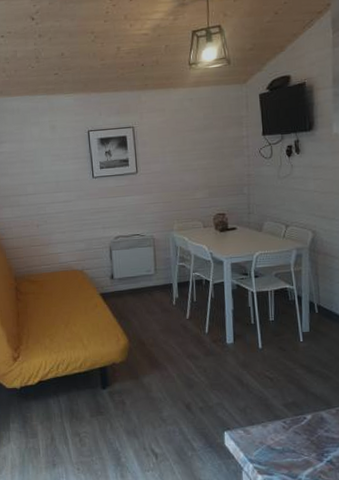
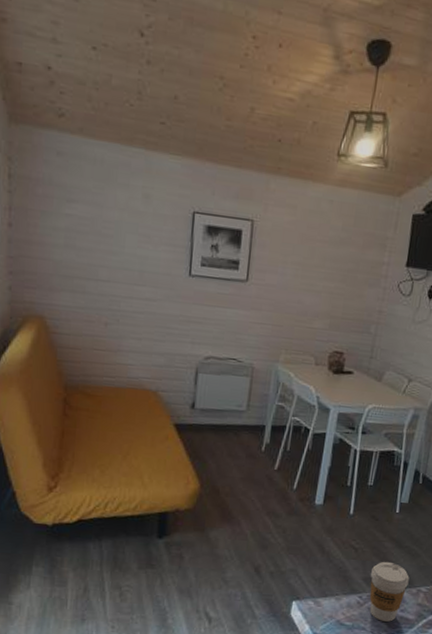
coffee cup: none [289,386,327,443] -> present [369,561,409,622]

